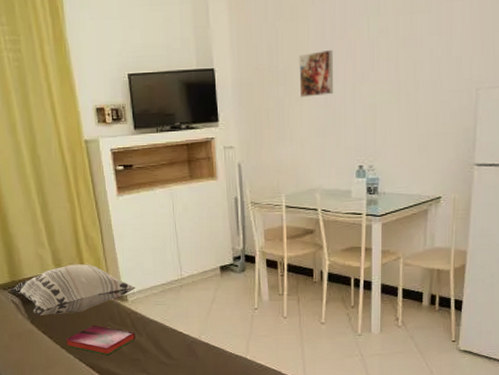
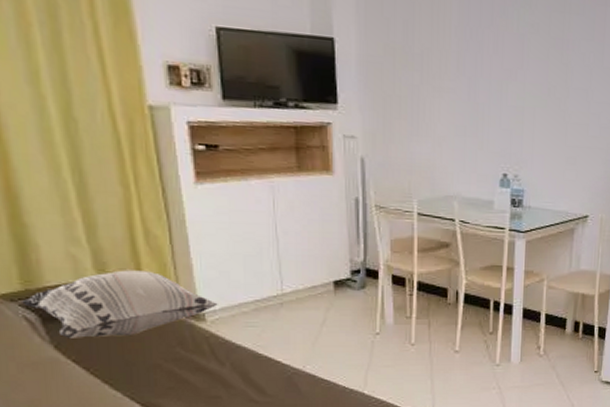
hardback book: present [65,325,136,355] -> none [110,351,215,391]
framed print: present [299,49,333,98] -> none [438,37,478,90]

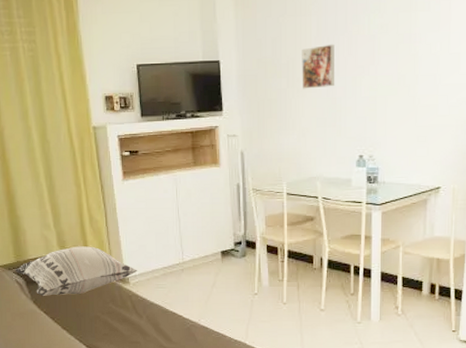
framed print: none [438,37,478,90] -> present [302,44,334,89]

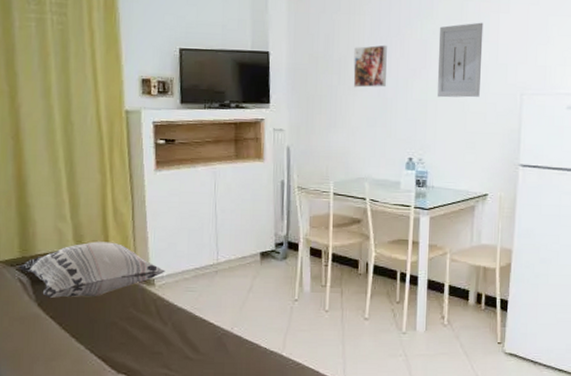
wall art: none [386,11,434,93] -> present [436,22,484,98]

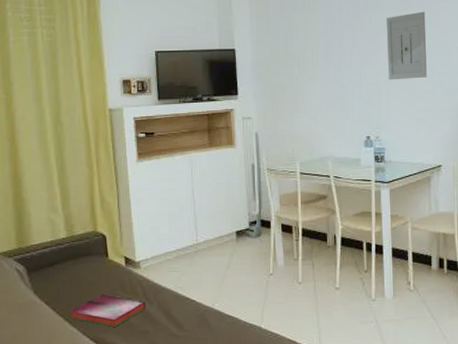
decorative pillow: present [19,241,165,298] -> none [16,229,150,285]
hardback book: none [77,311,160,346] -> present [70,294,146,327]
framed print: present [353,44,387,88] -> none [311,36,341,76]

